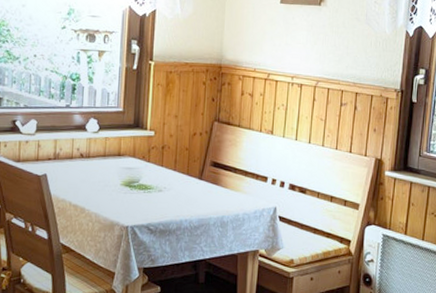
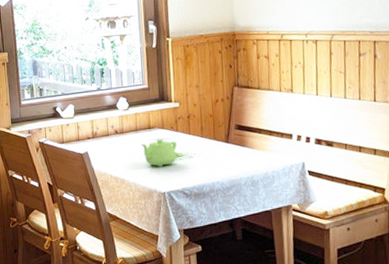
teapot: none [107,168,148,199] -> present [141,139,177,167]

